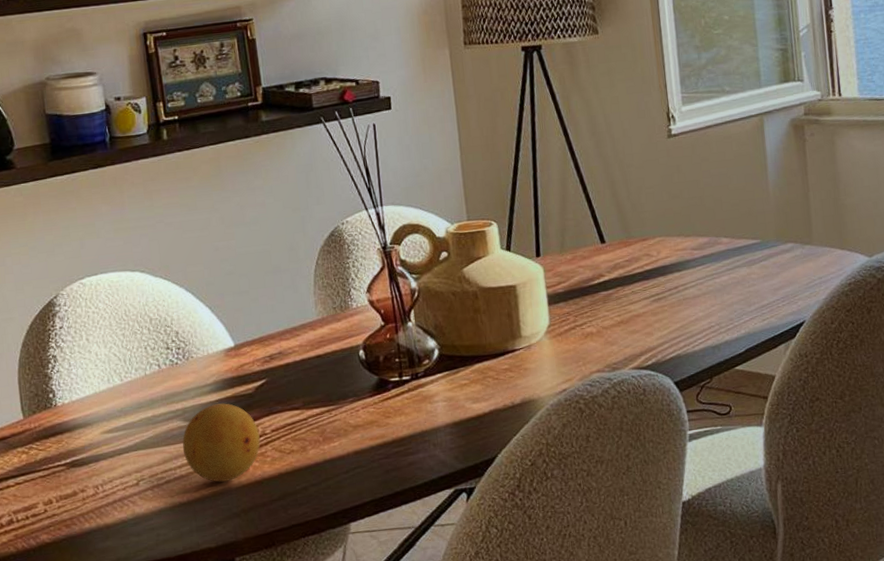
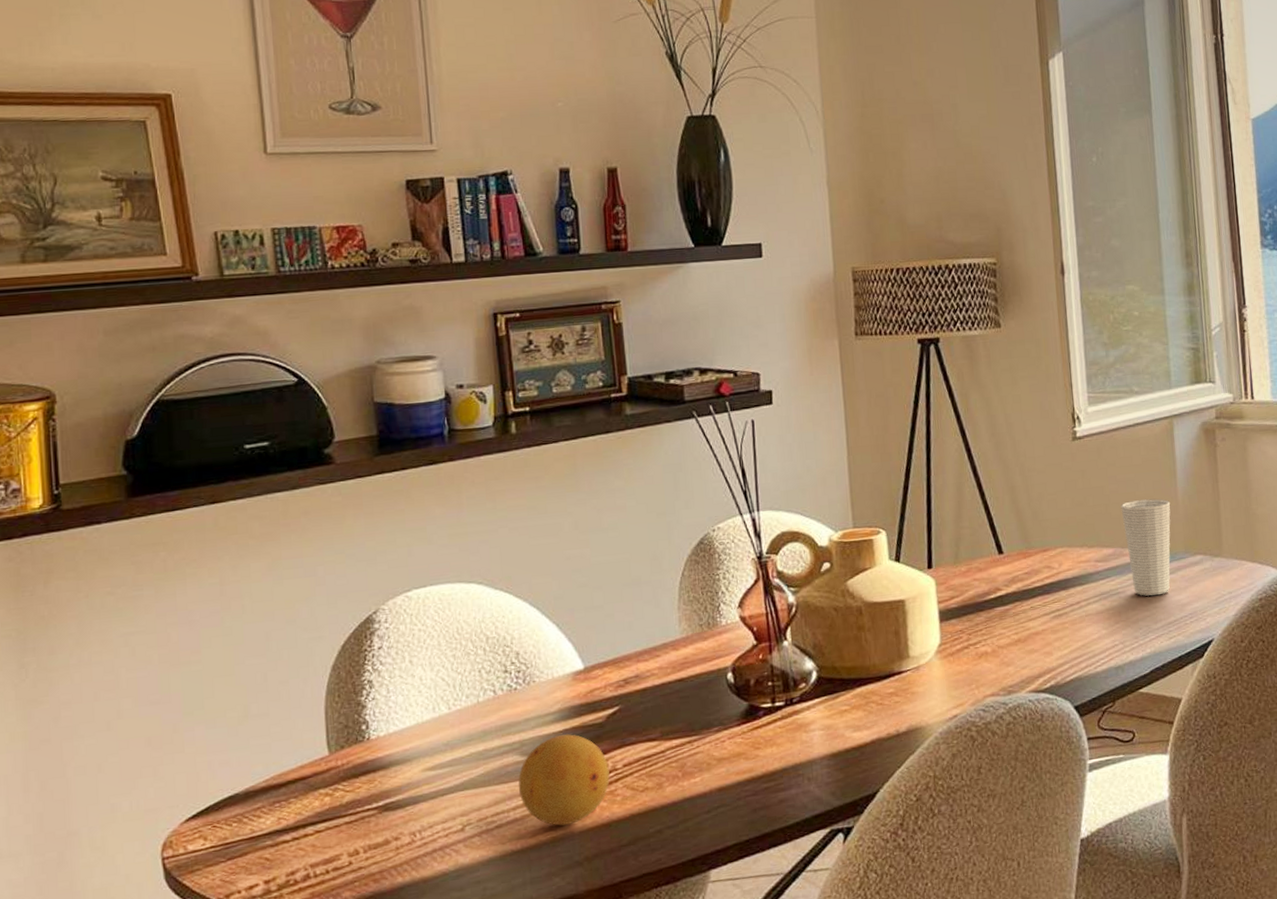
cup: none [714,191,763,281] -> present [1121,498,1171,596]

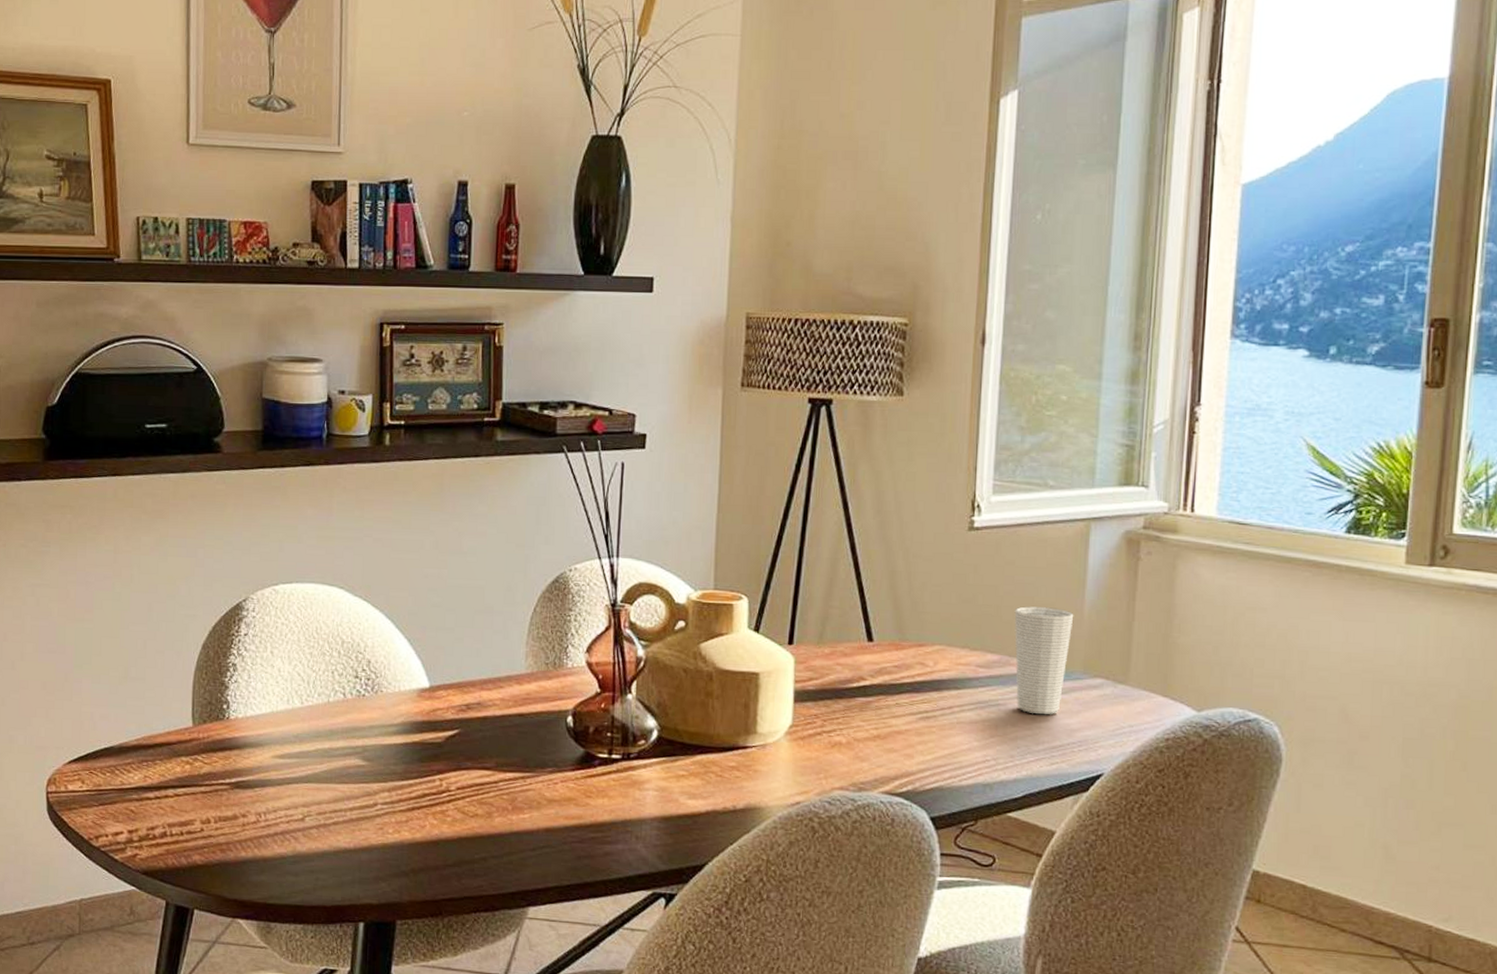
fruit: present [518,734,610,826] -> none [356,747,443,835]

